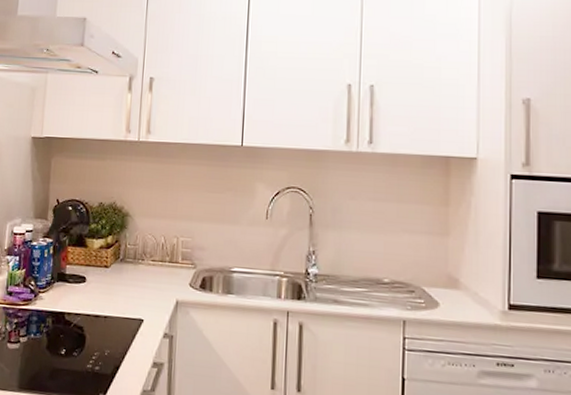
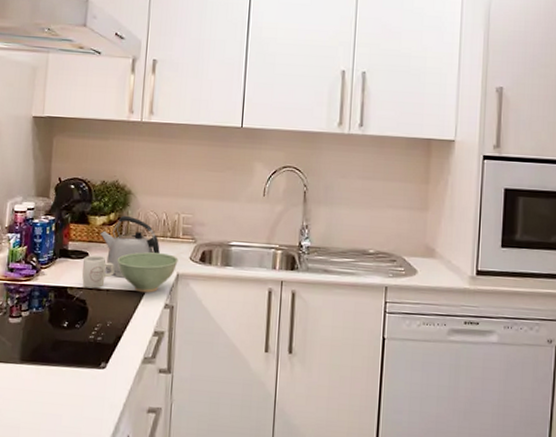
mug: none [79,279,113,315] -> present [81,255,115,289]
kettle: none [98,238,159,304] -> present [100,215,160,278]
bowl: none [114,277,178,321] -> present [117,252,179,293]

